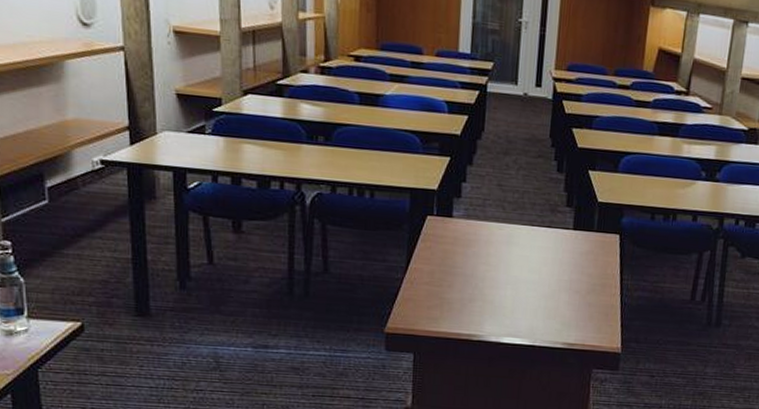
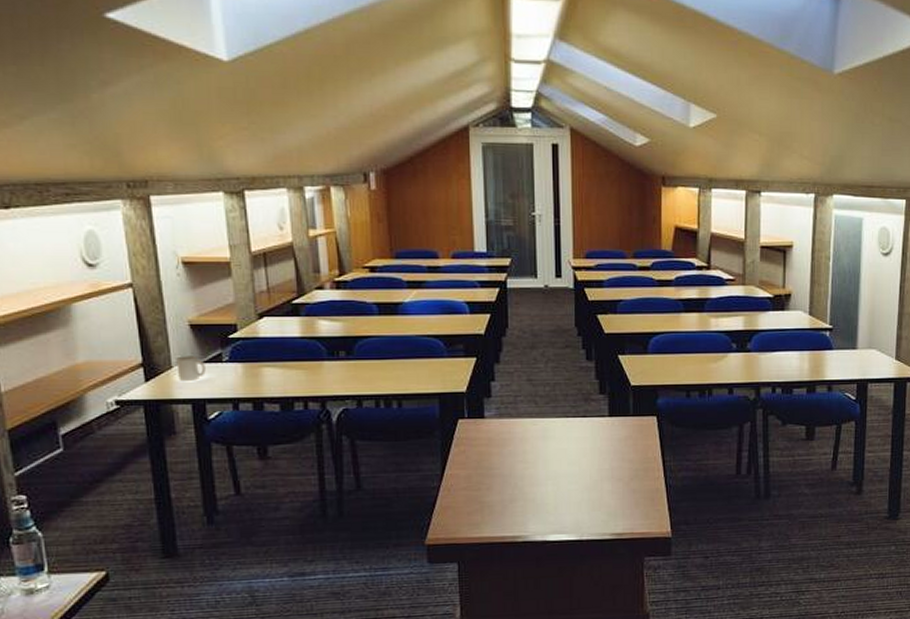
cup: none [161,123,189,150] -> present [176,355,206,382]

